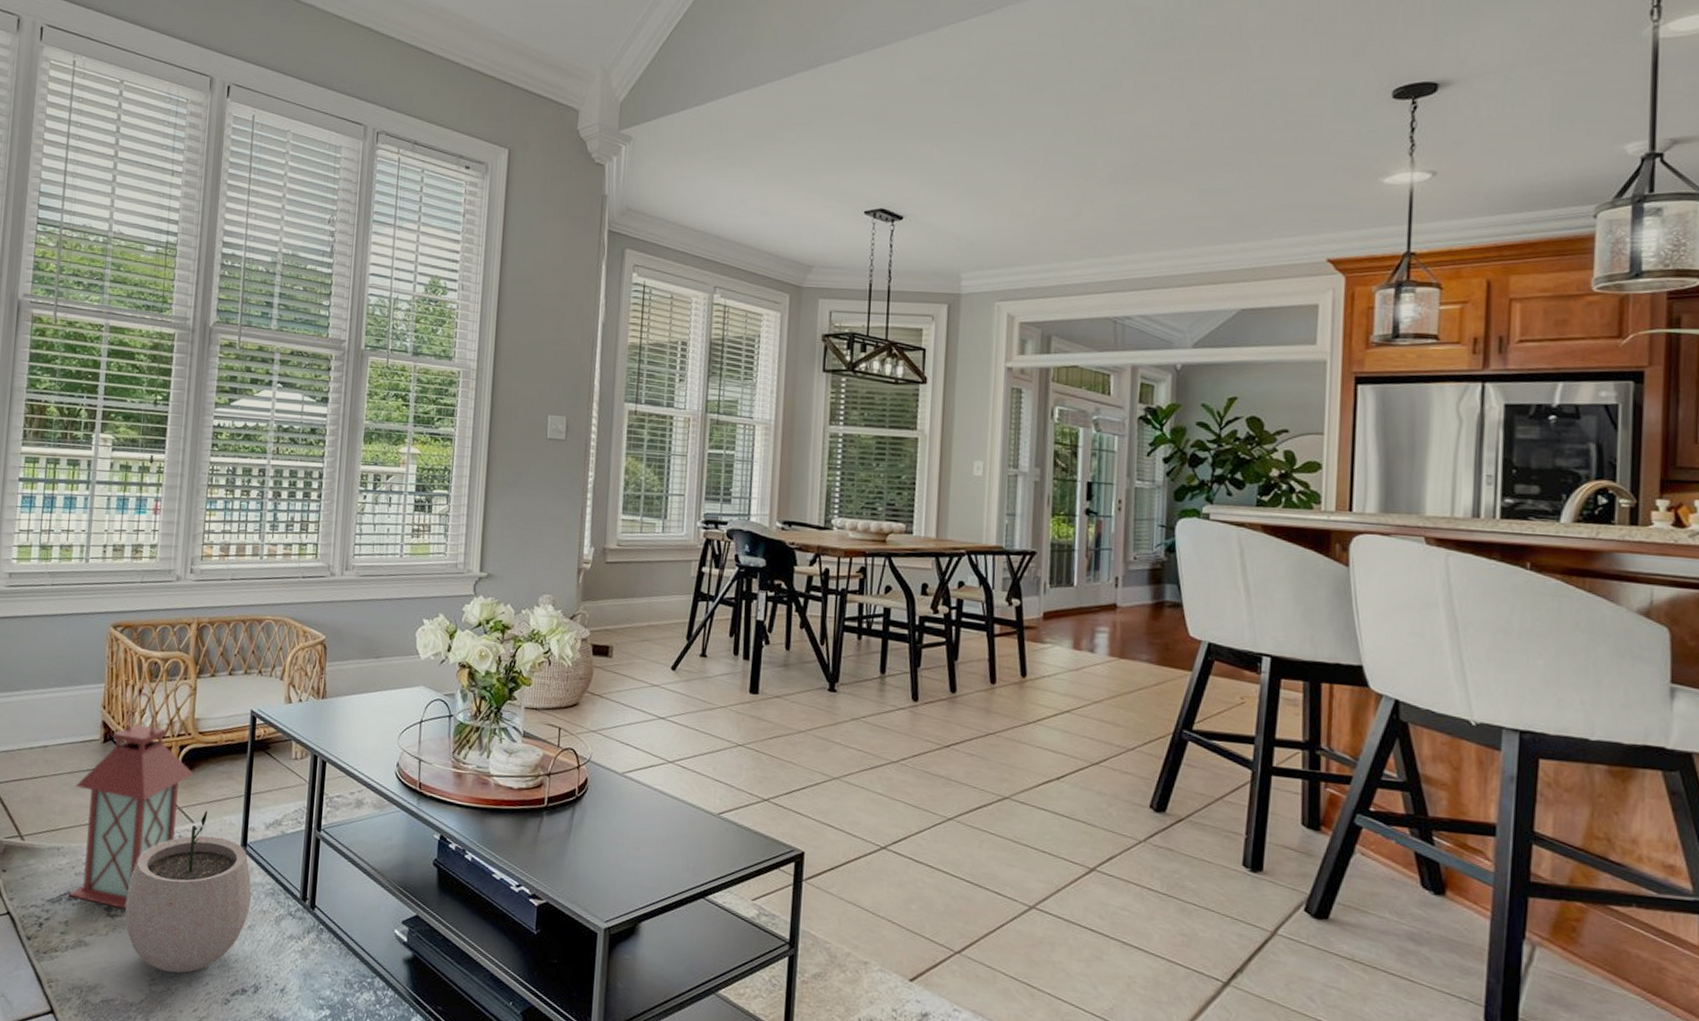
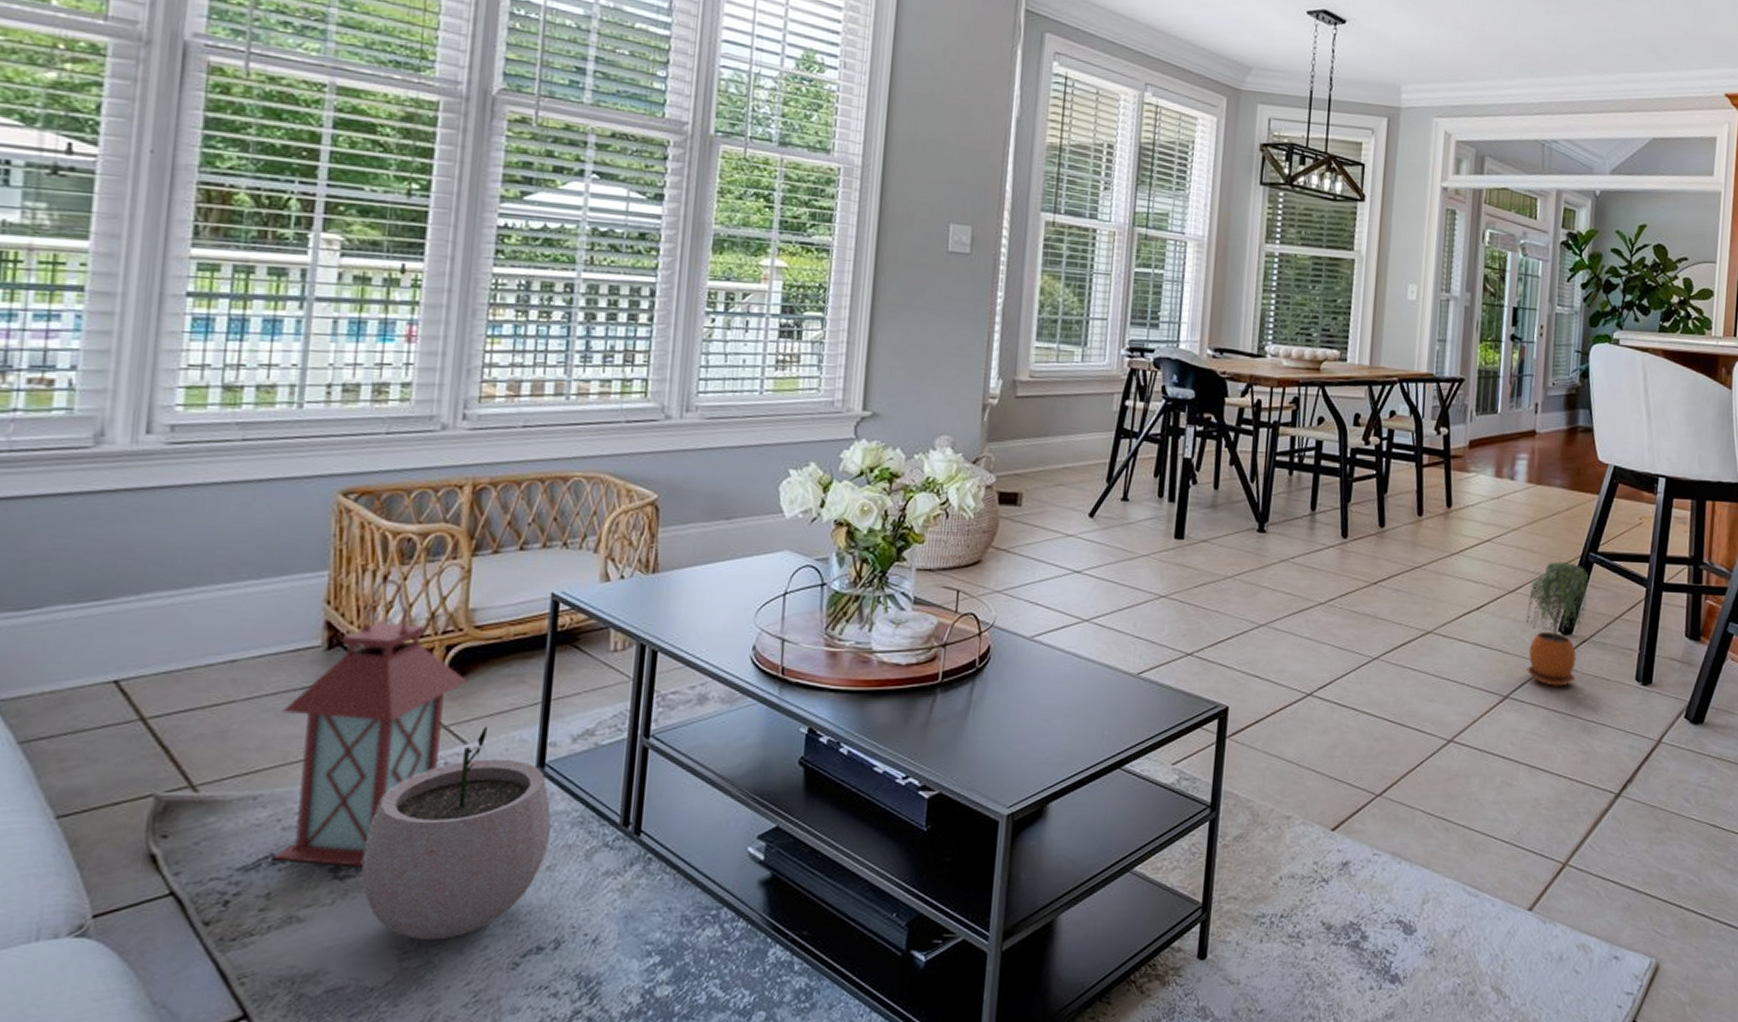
potted plant: none [1112,737,1182,865] -> present [1525,562,1588,686]

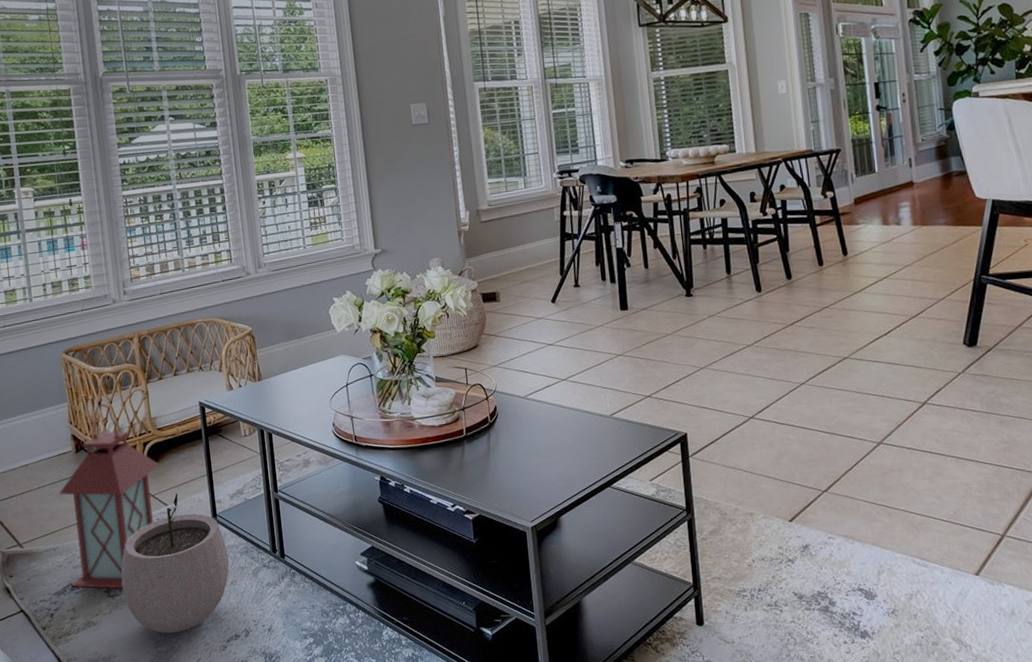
potted plant: present [1525,562,1588,686] -> none [931,286,987,391]

